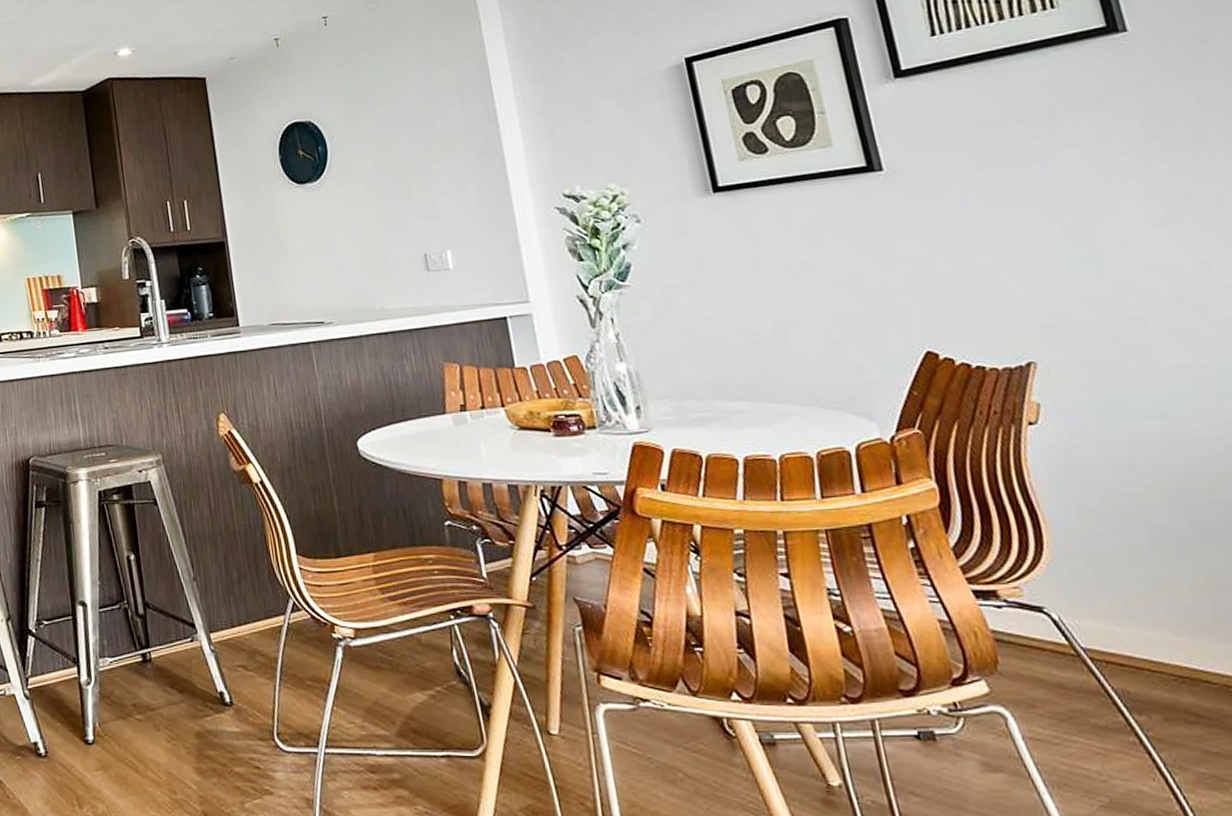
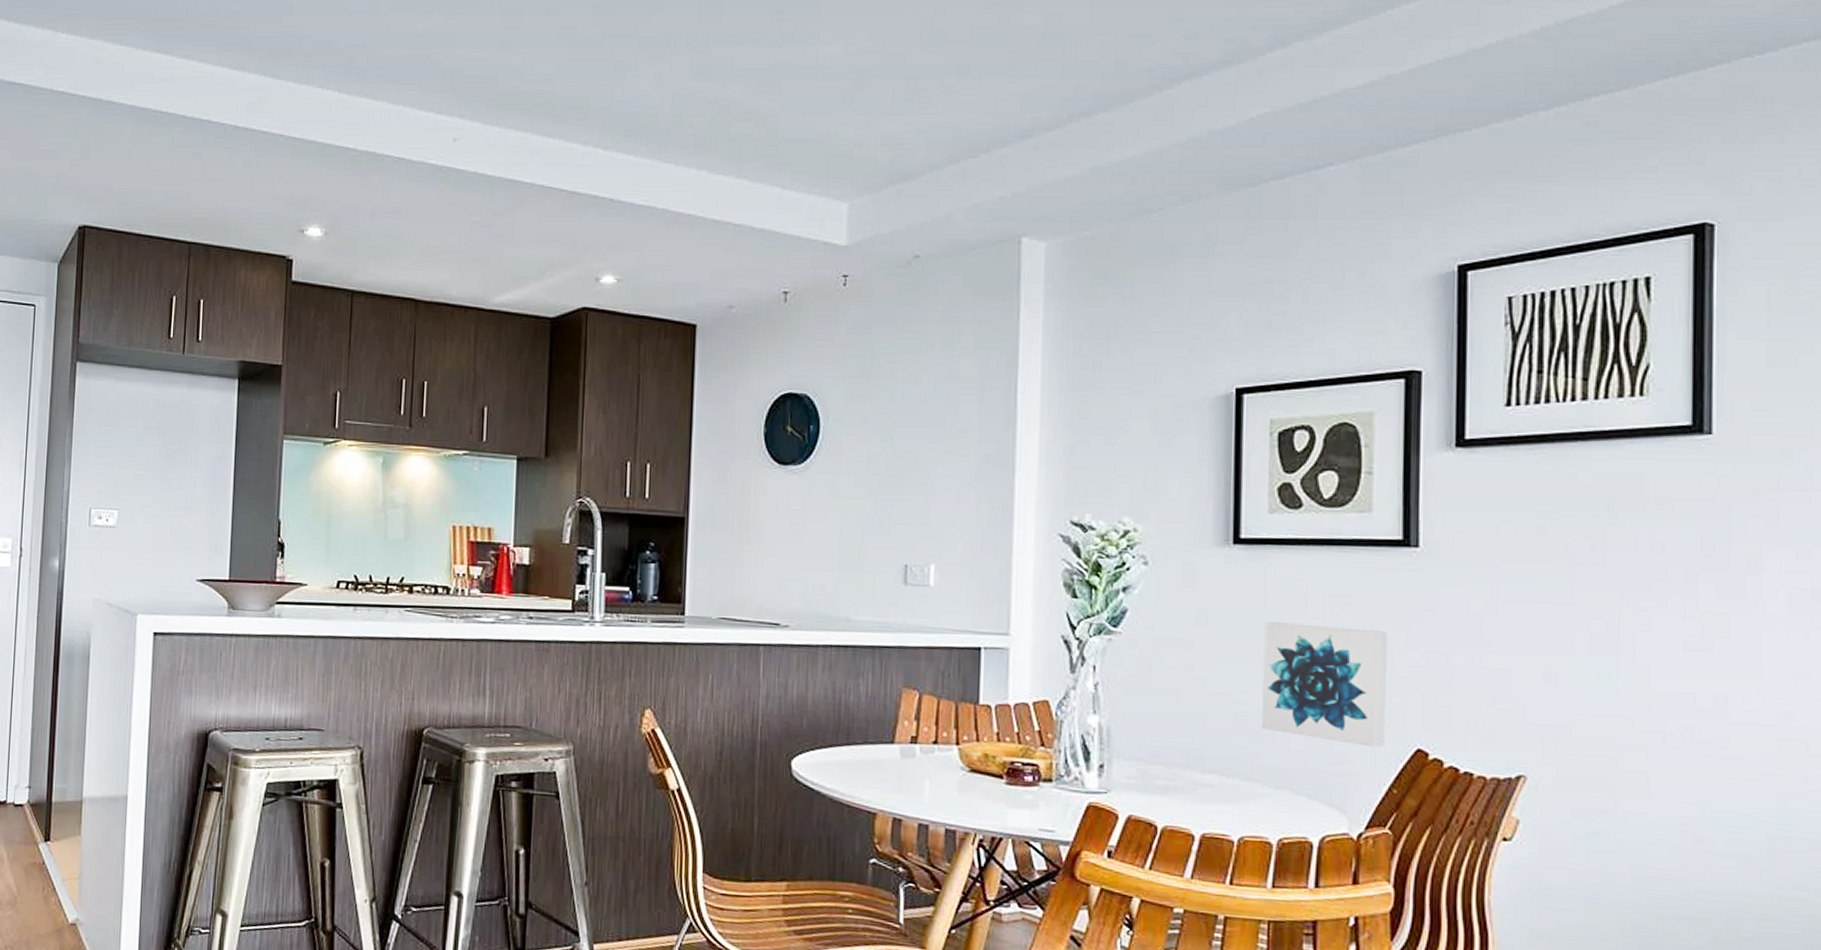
wall art: none [758,249,896,356] -> present [1262,622,1389,748]

